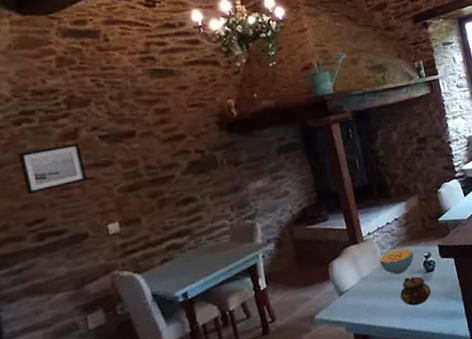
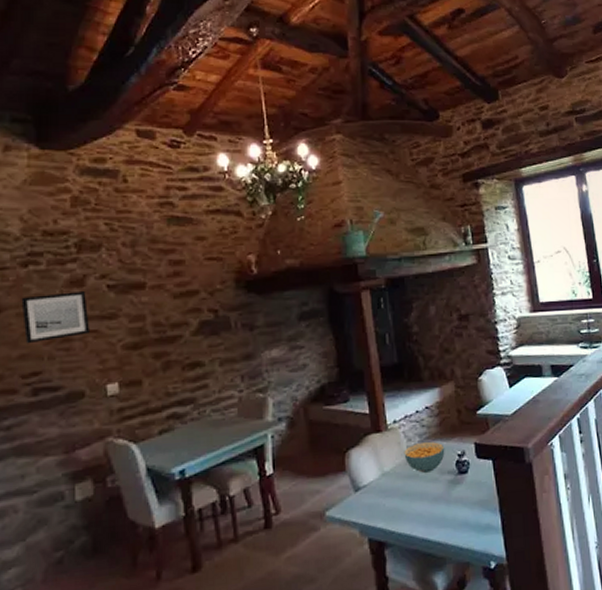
teapot: present [400,276,431,306] -> none [426,477,463,513]

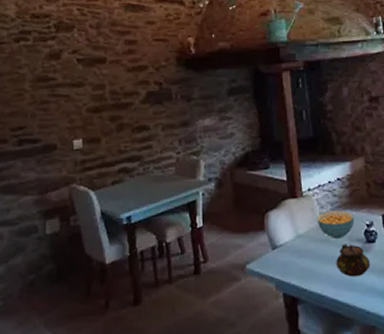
wall art: present [21,291,89,344] -> none [13,63,63,104]
teapot: none [426,477,463,513] -> present [336,244,370,277]

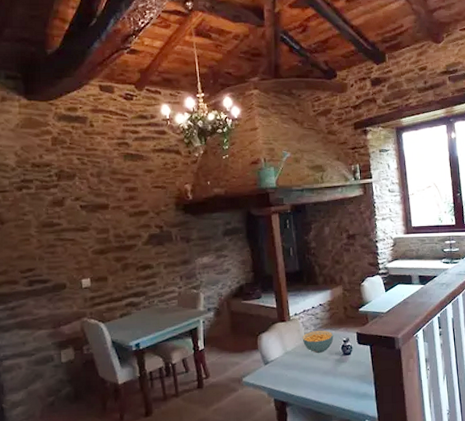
teapot: present [336,244,370,277] -> none [318,357,346,383]

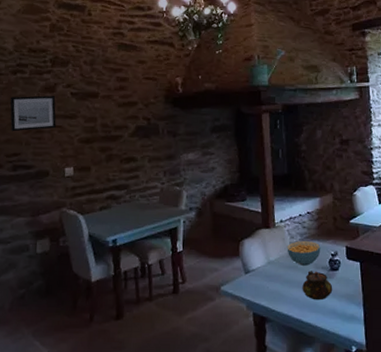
wall art: none [18,210,68,248] -> present [10,95,57,132]
teapot: none [318,357,346,383] -> present [302,271,333,301]

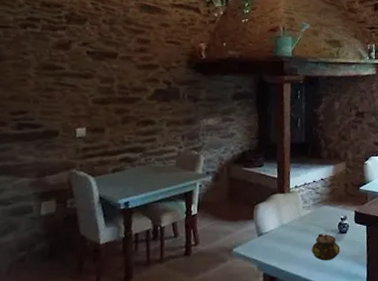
wall art: present [10,95,57,132] -> none [17,51,70,89]
cereal bowl: present [287,240,321,266] -> none [299,205,332,229]

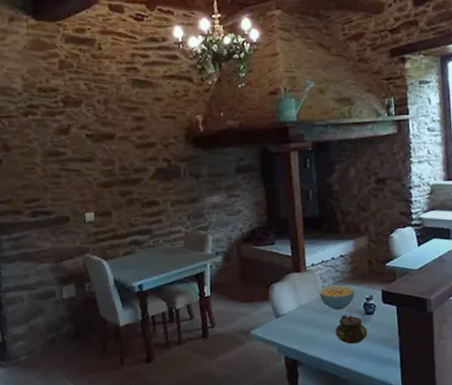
cereal bowl: none [299,205,332,229] -> present [319,284,355,310]

